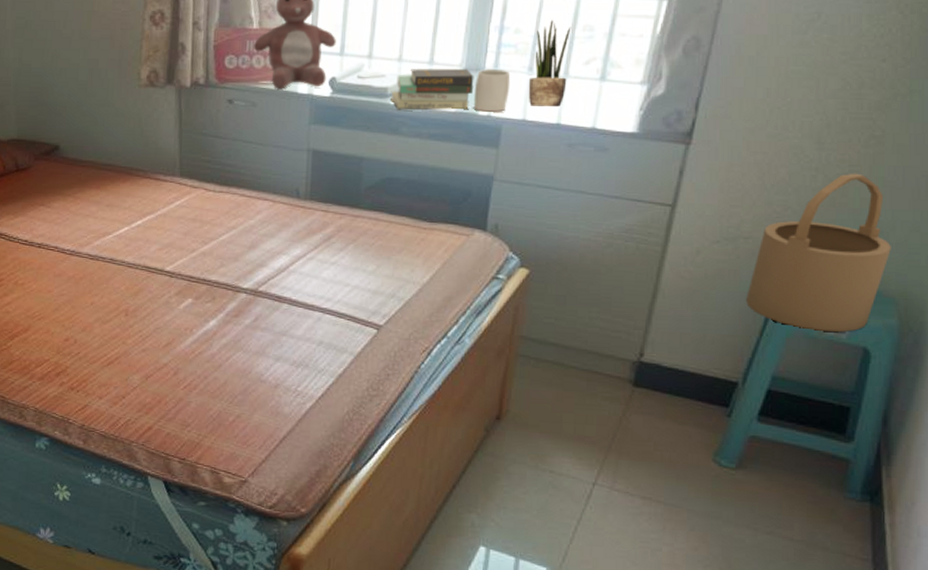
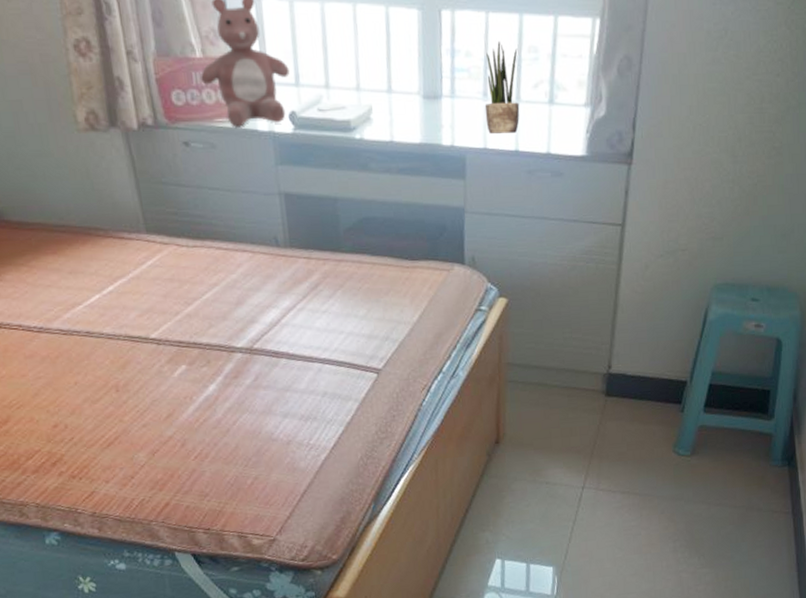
books: present [391,68,474,111] -> none [354,96,435,145]
mug: present [473,68,511,112] -> none [435,95,469,142]
wooden bucket: present [746,173,891,333] -> none [687,182,792,329]

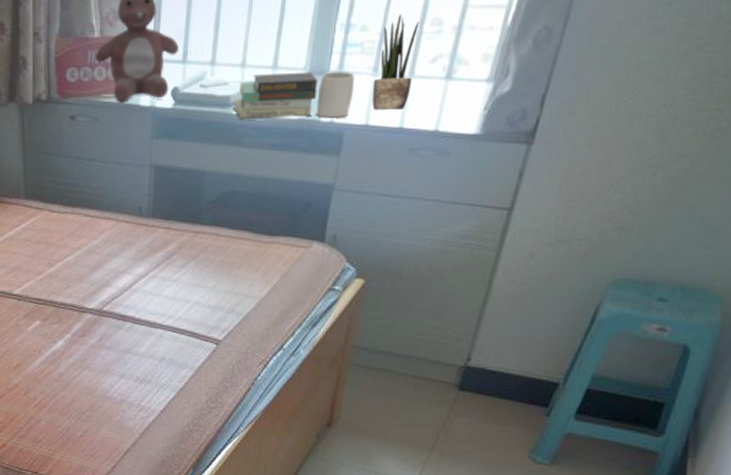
books: none [354,96,435,145] -> present [233,71,318,120]
mug: none [435,95,469,142] -> present [316,71,355,118]

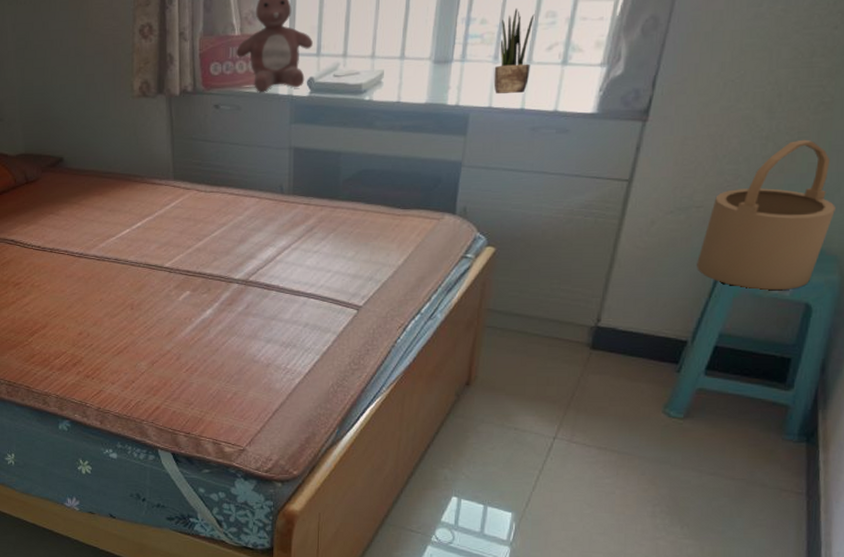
books: present [233,71,318,120] -> none [365,61,443,105]
mug: present [316,71,355,118] -> none [442,59,477,102]
wooden bucket: none [574,168,723,331] -> present [697,139,835,291]

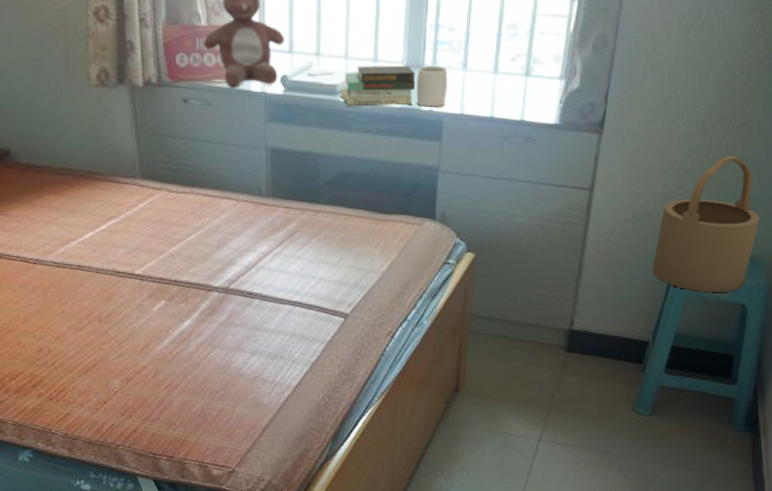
books: none [365,61,443,105] -> present [340,65,416,107]
mug: none [442,59,477,102] -> present [416,65,448,107]
potted plant: present [493,8,535,94] -> none [464,18,498,101]

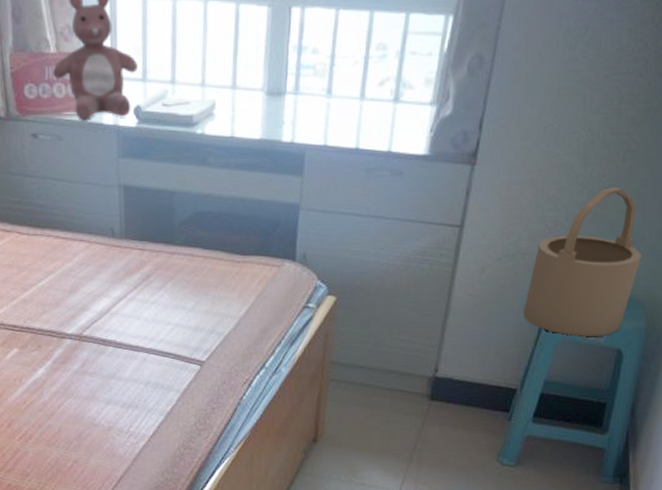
books: present [340,65,416,107] -> none [197,92,277,140]
mug: present [416,65,448,107] -> none [276,92,311,138]

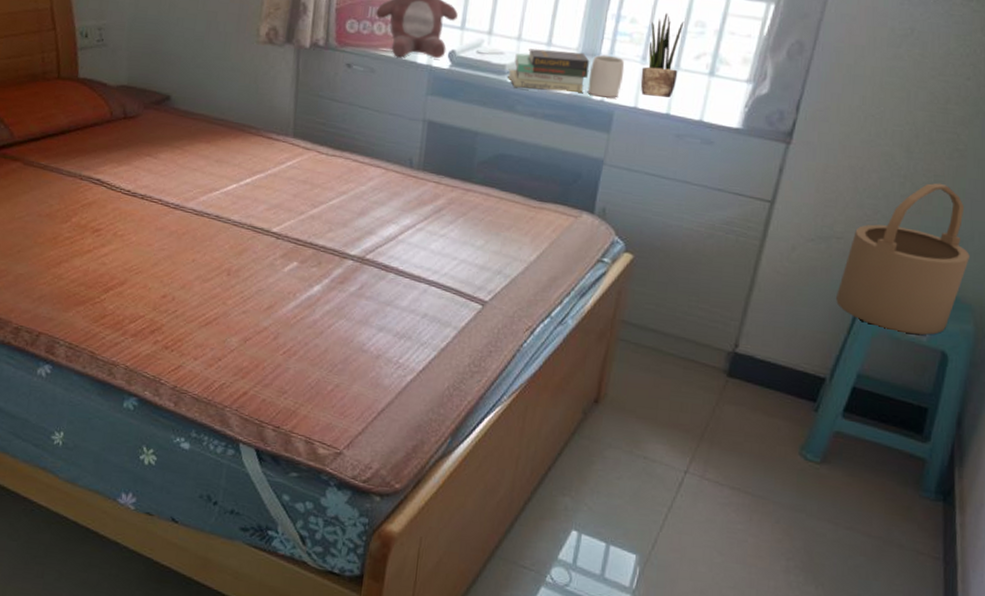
books: none [197,92,277,140] -> present [508,48,590,94]
mug: none [276,92,311,138] -> present [587,55,625,98]
potted plant: none [328,37,366,131] -> present [640,12,684,98]

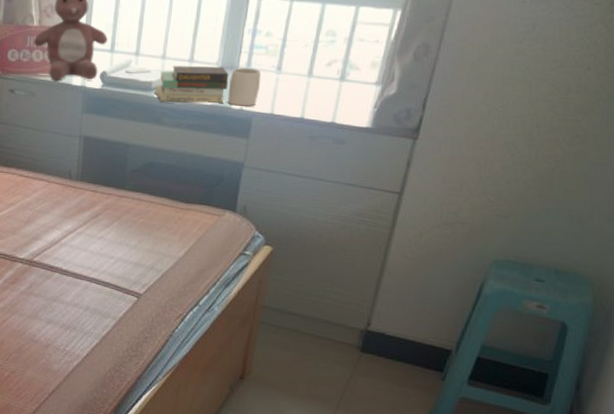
potted plant: present [640,12,684,98] -> none [276,24,316,103]
wooden bucket: present [836,183,970,336] -> none [461,168,589,309]

